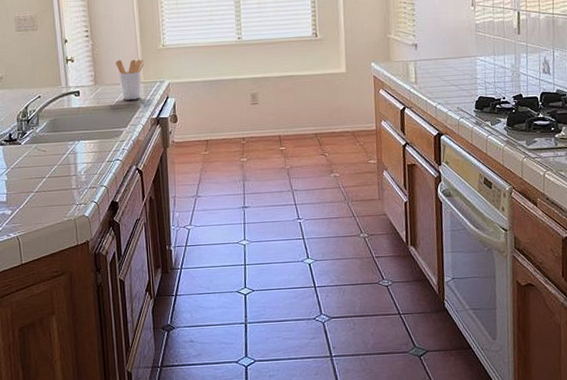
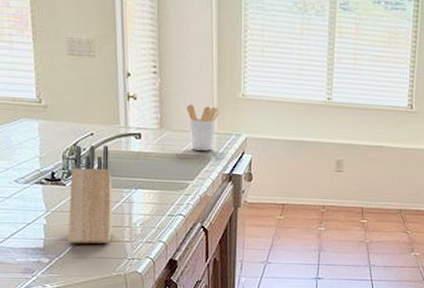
knife block: none [24,105,61,196] -> present [68,145,113,244]

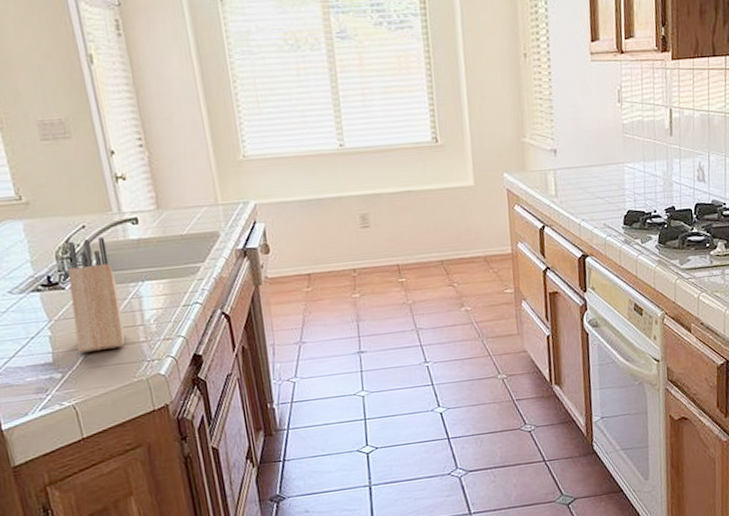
utensil holder: present [187,104,220,151] -> none [183,174,221,228]

